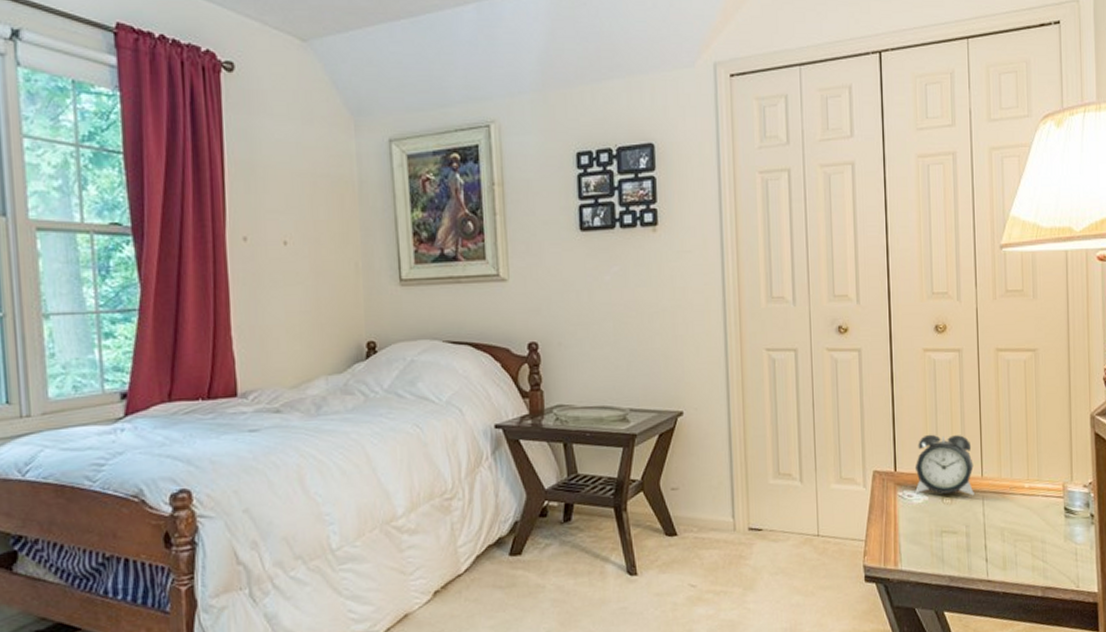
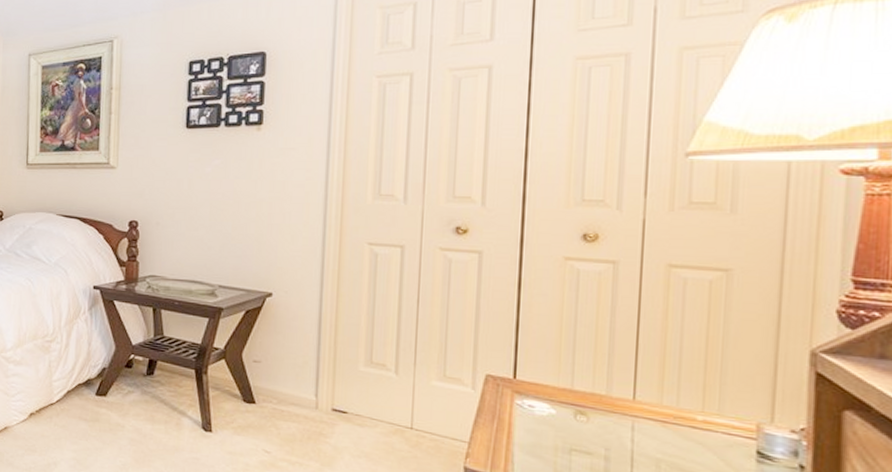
alarm clock: present [914,434,974,496] -> none [539,346,623,418]

